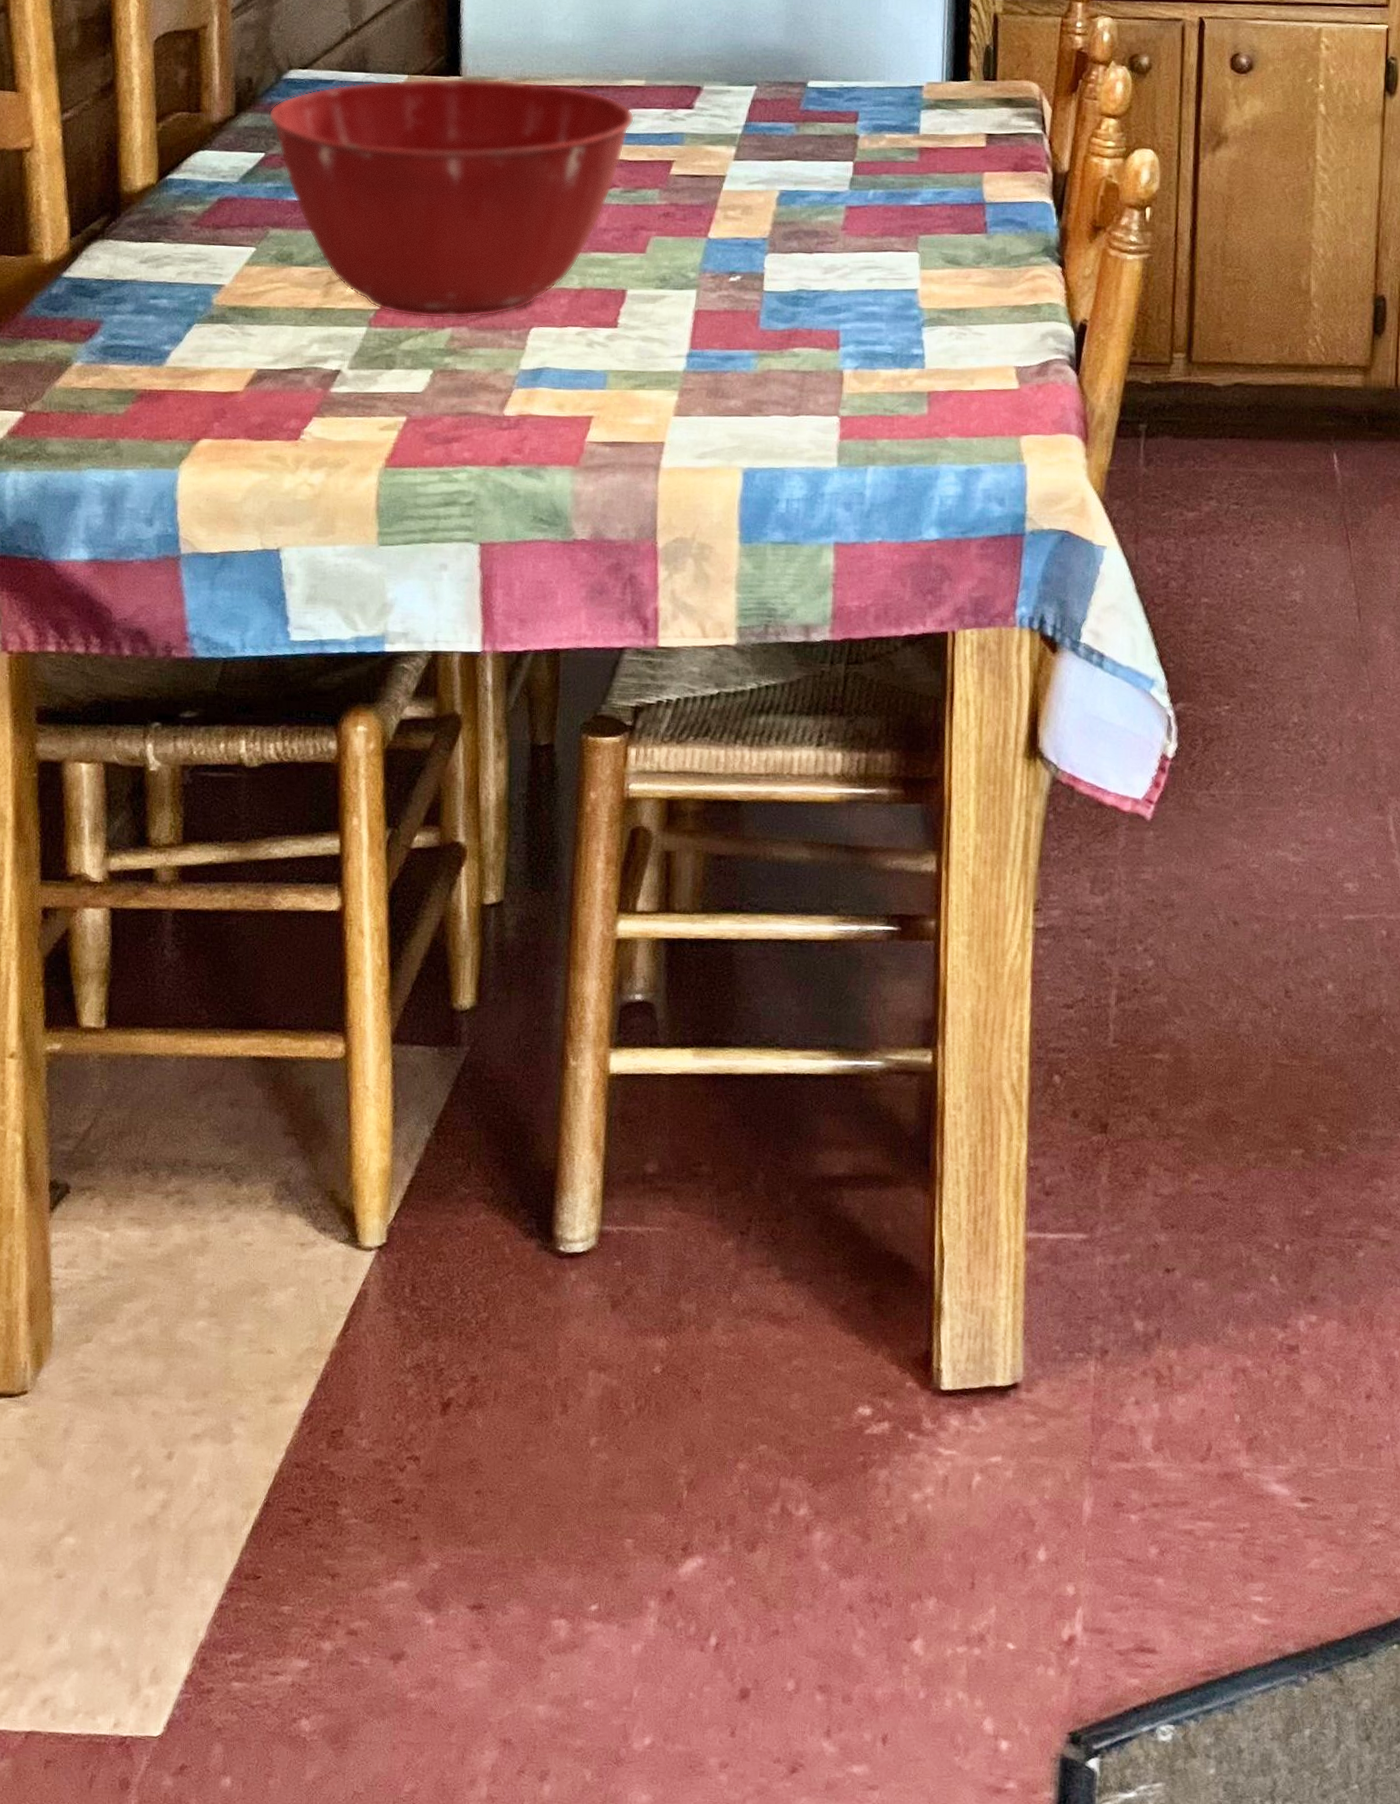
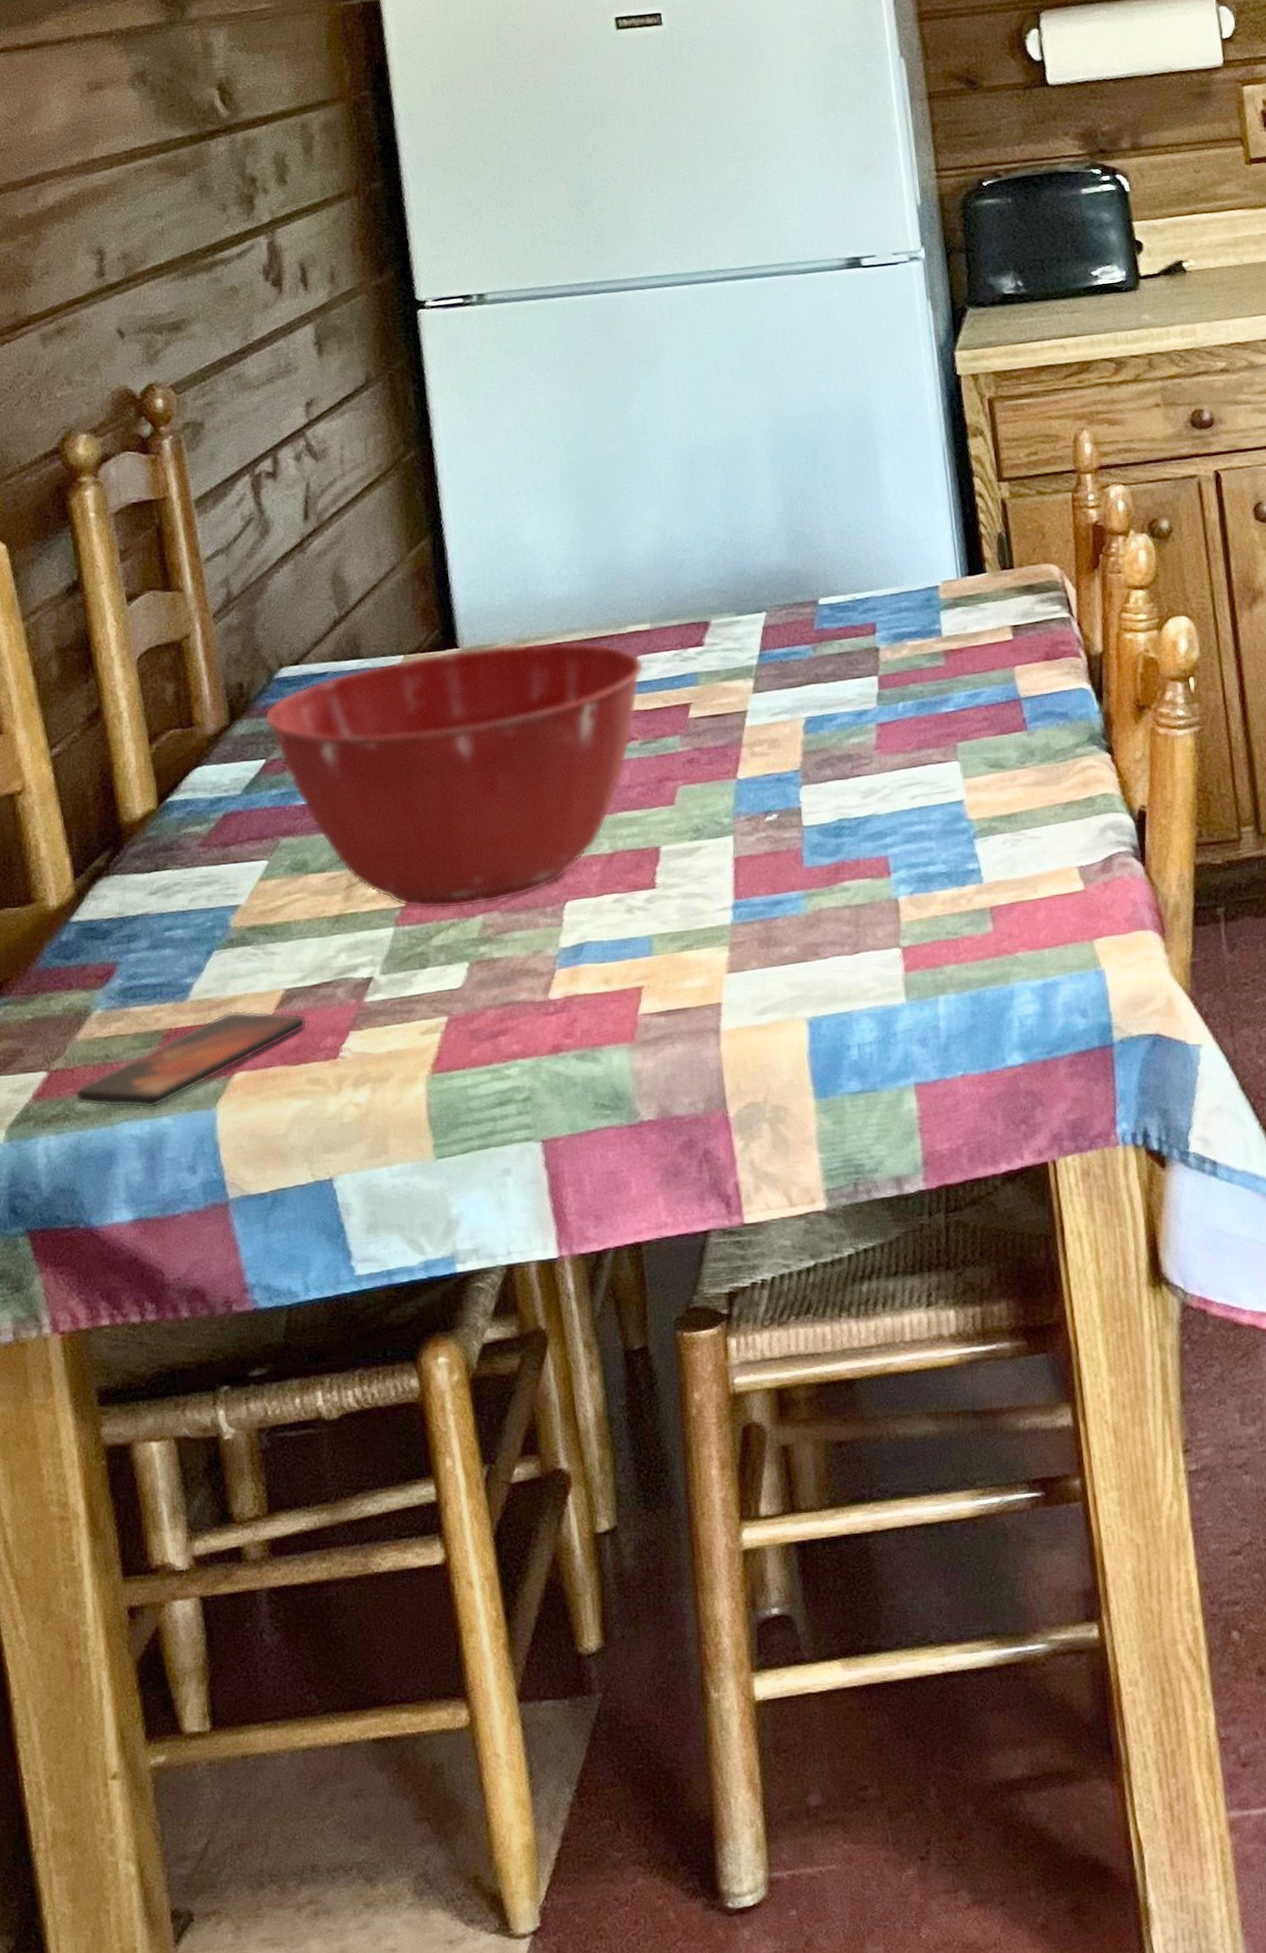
smartphone: none [46,381,275,461] -> present [73,1010,308,1109]

